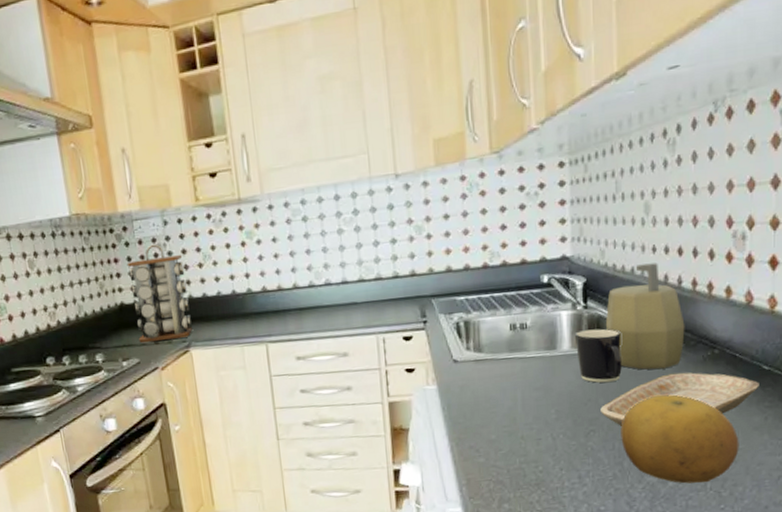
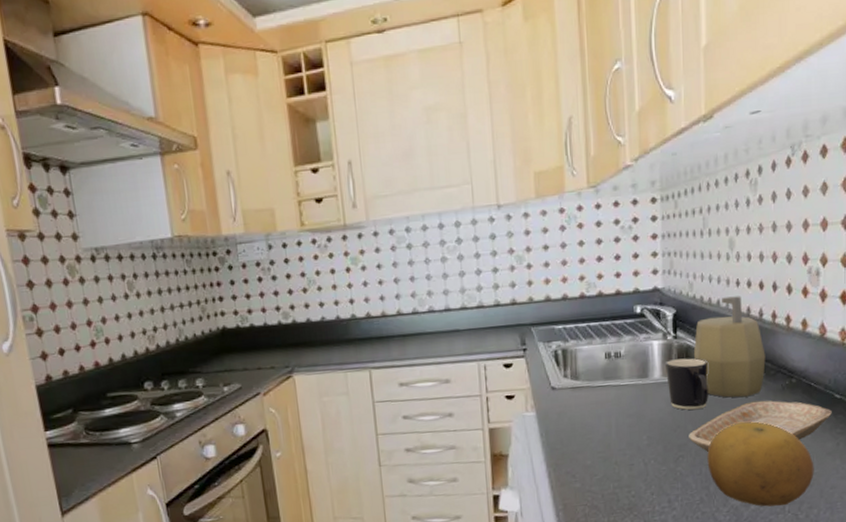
spice rack: present [128,244,193,344] -> none [231,268,297,369]

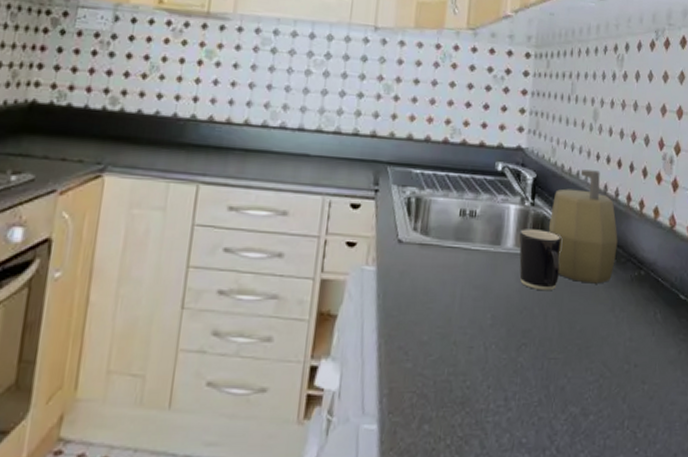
tray: present [689,400,832,452] -> none [534,290,676,343]
fruit: present [707,421,814,507] -> none [550,312,656,420]

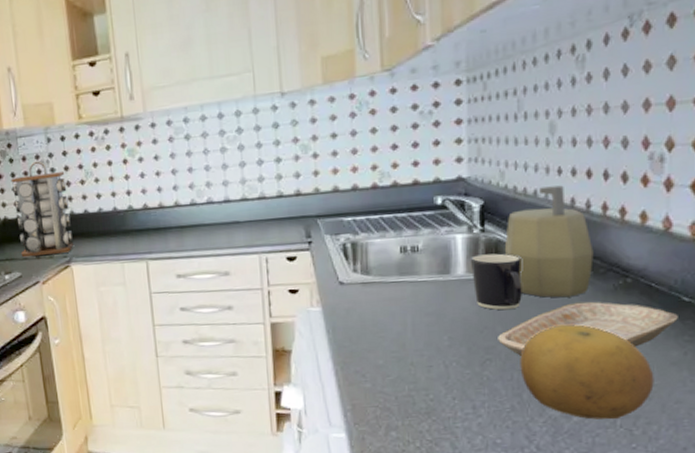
spice rack: none [41,39,126,159] -> present [11,160,74,258]
tray: none [534,290,676,343] -> present [498,301,678,356]
fruit: none [550,312,656,420] -> present [520,324,654,420]

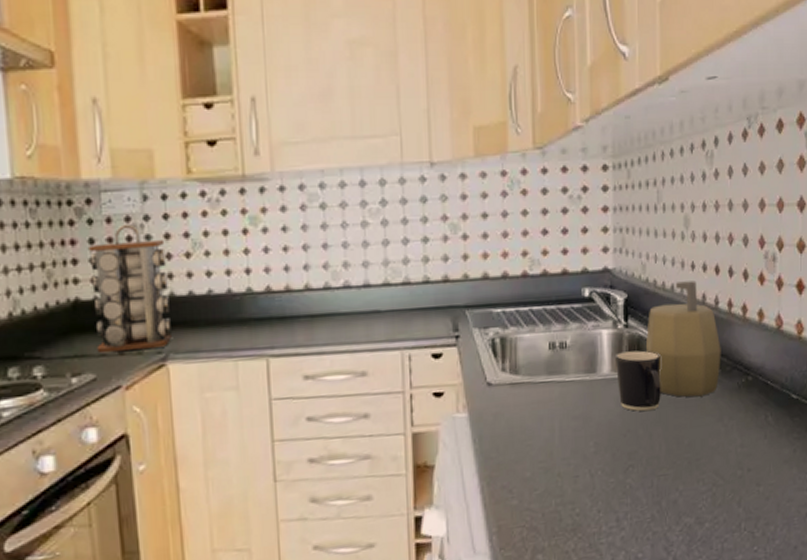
tray: present [498,301,678,356] -> none [640,400,789,461]
fruit: present [520,324,654,420] -> none [659,425,771,524]

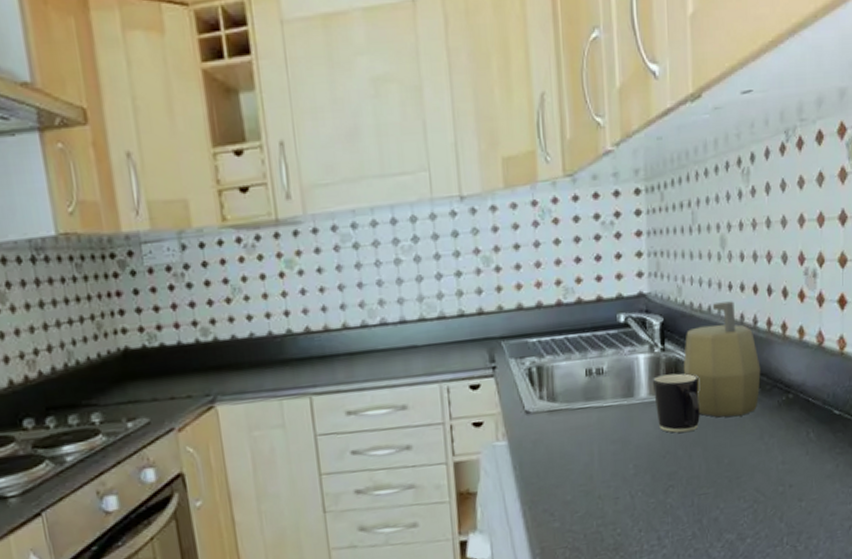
spice rack: present [89,224,173,354] -> none [134,273,219,399]

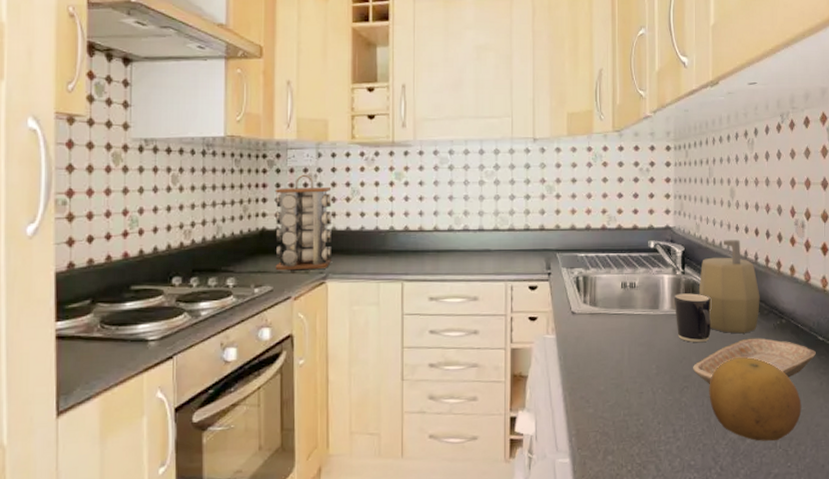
spice rack: none [134,273,219,399] -> present [275,174,333,271]
tray: none [679,418,831,480] -> present [693,337,816,384]
fruit: none [699,443,813,539] -> present [709,357,802,441]

